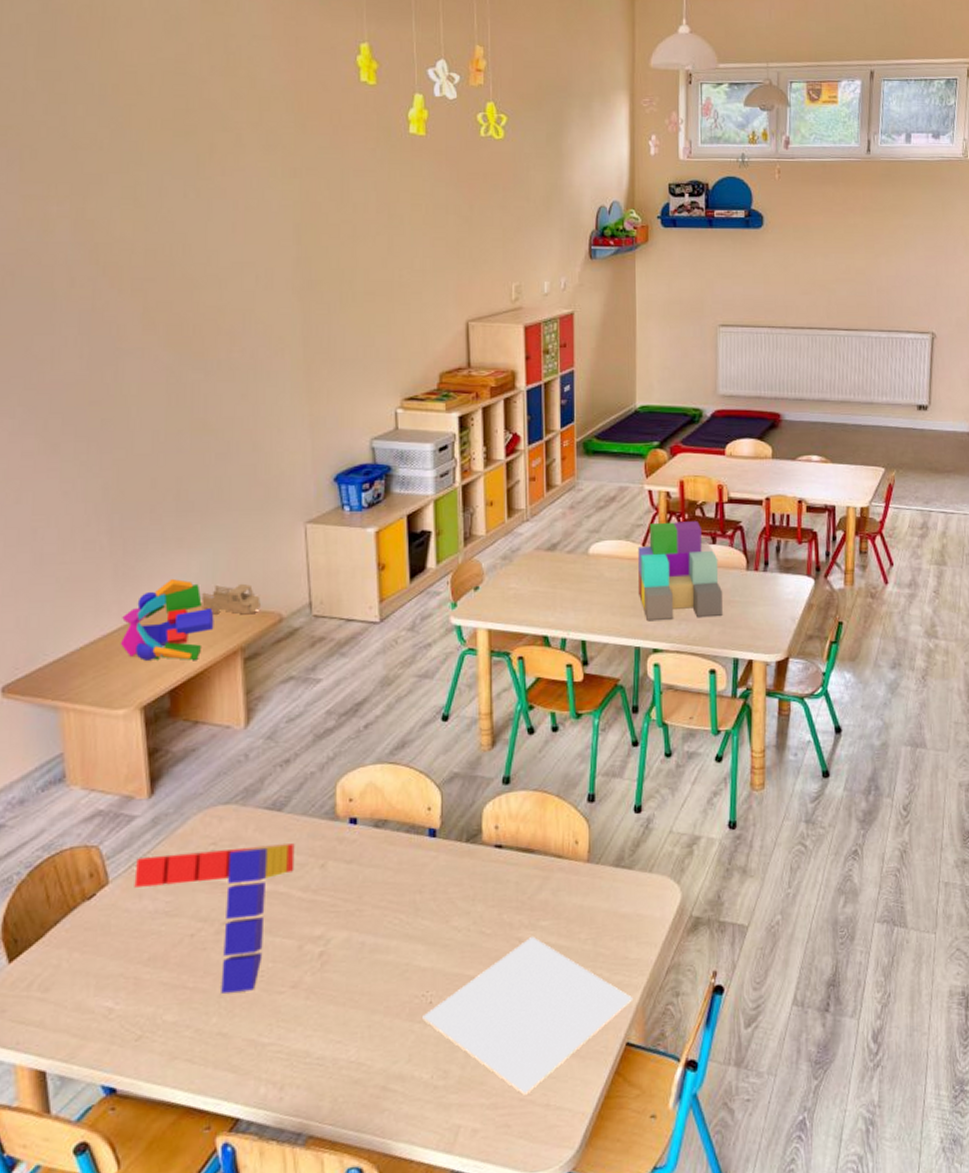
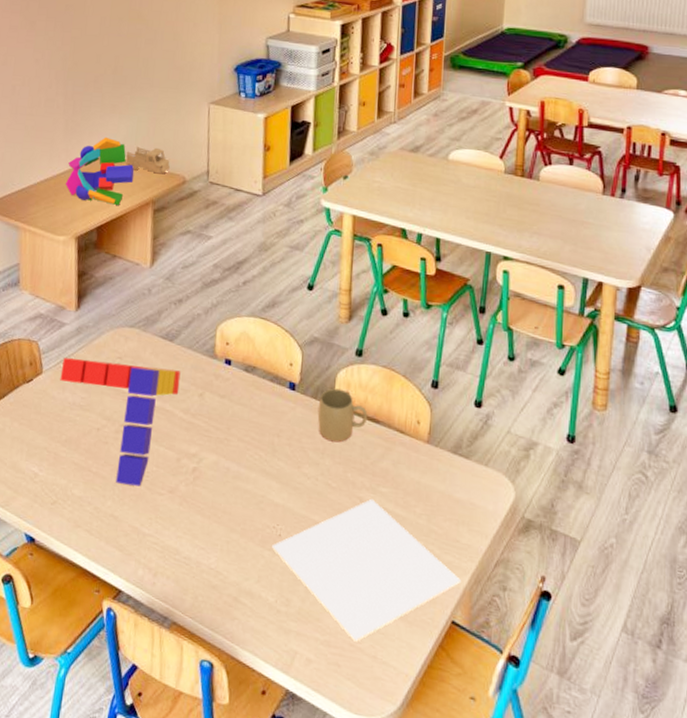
mug: none [464,824,521,885] -> present [317,388,368,443]
toy blocks: present [638,521,723,622] -> none [493,138,576,235]

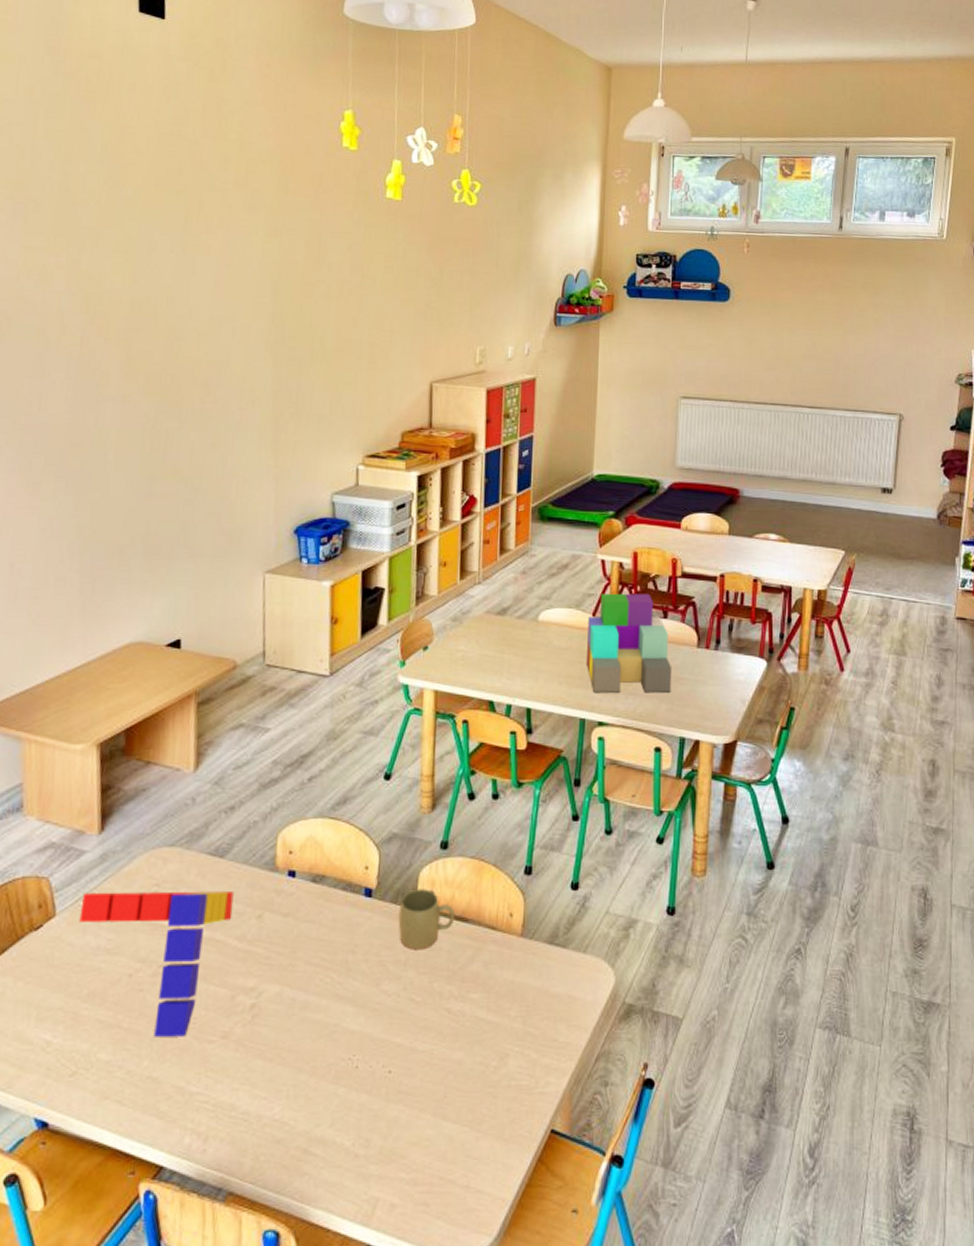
toy block set: present [65,136,135,205] -> none [82,619,172,701]
toy truck: present [126,147,170,174] -> none [161,628,217,660]
paper sheet: present [272,498,460,641] -> none [348,1008,559,1172]
toy blocks: none [493,138,576,235] -> present [587,593,671,694]

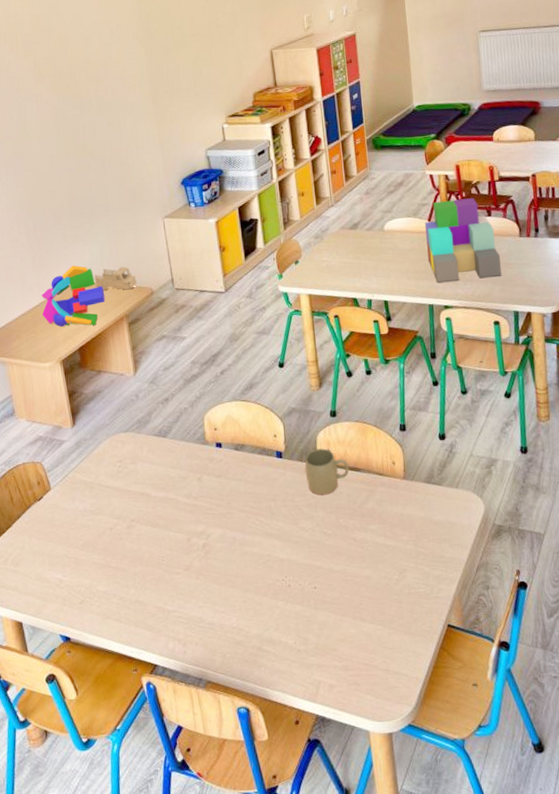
toy blocks: present [79,891,234,1037] -> none [68,462,179,572]
toy block set: none [82,619,172,701] -> present [41,265,105,327]
toy truck: none [161,628,217,660] -> present [94,266,137,291]

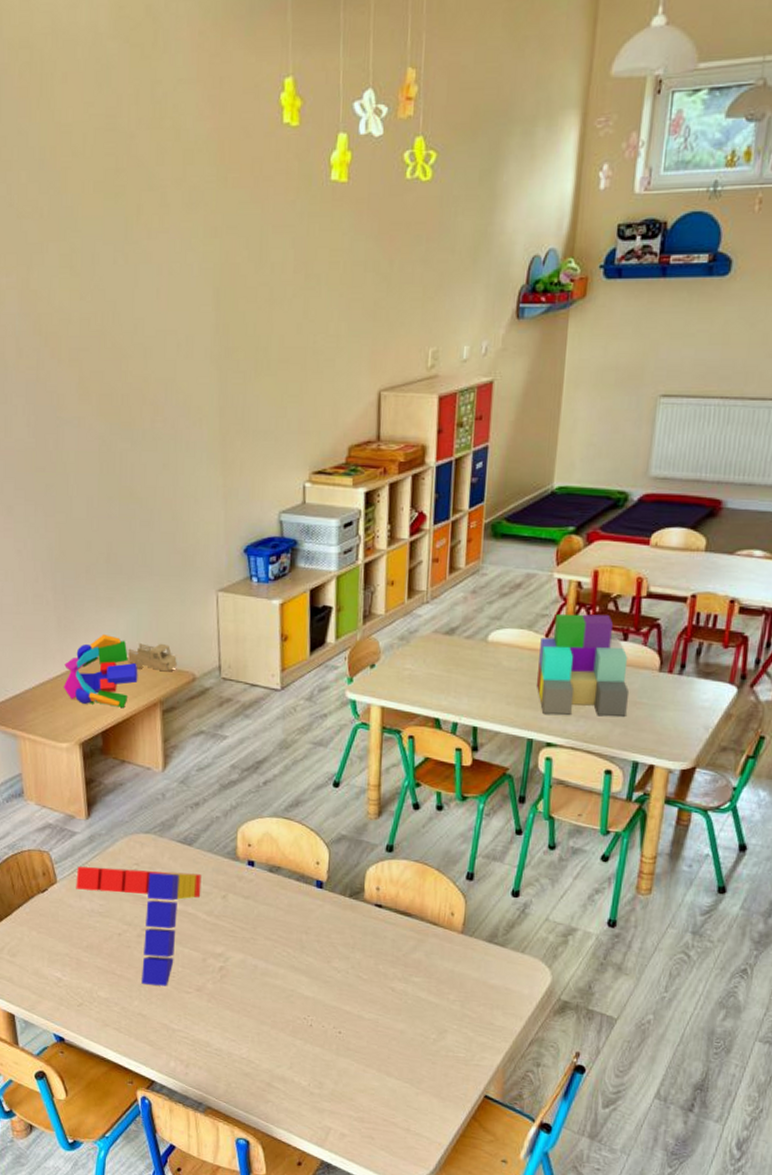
toy blocks: none [68,462,179,572] -> present [76,866,202,986]
mug: present [304,448,350,496] -> none [346,884,400,937]

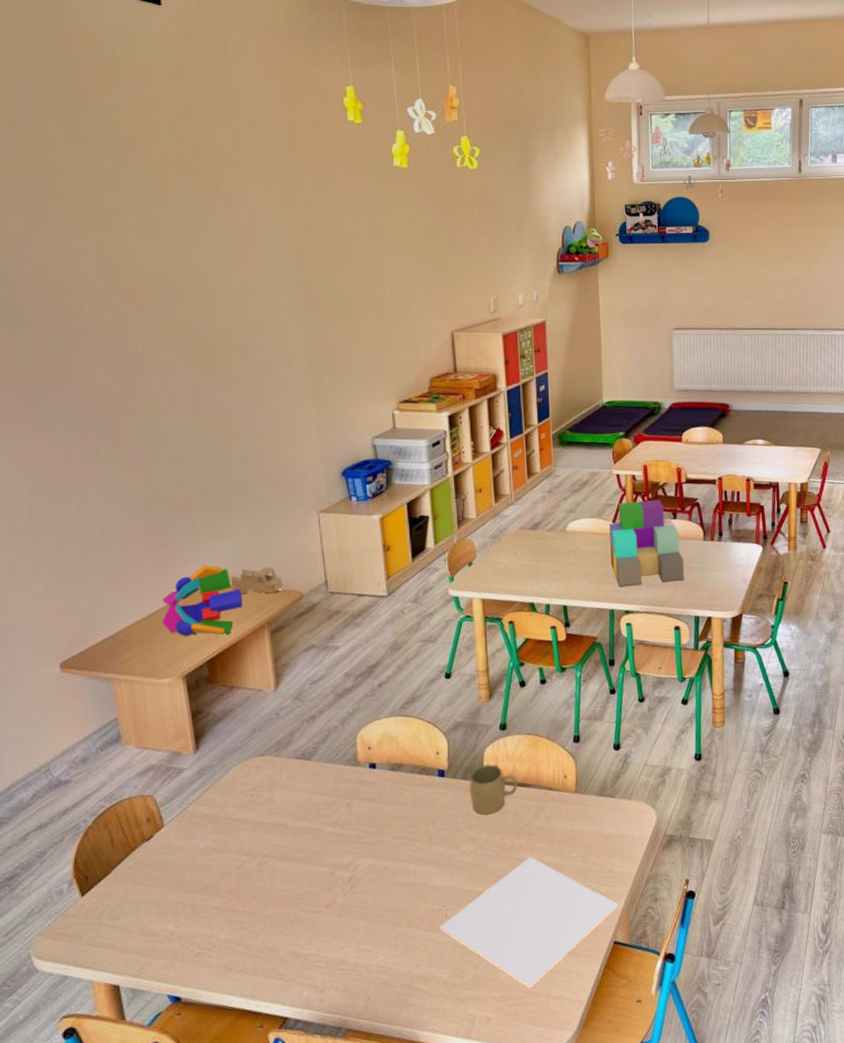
toy blocks: present [76,866,202,986] -> none [186,787,324,915]
paper sheet: none [303,988,494,1116] -> present [440,856,618,987]
mug: none [346,884,400,937] -> present [469,764,518,815]

